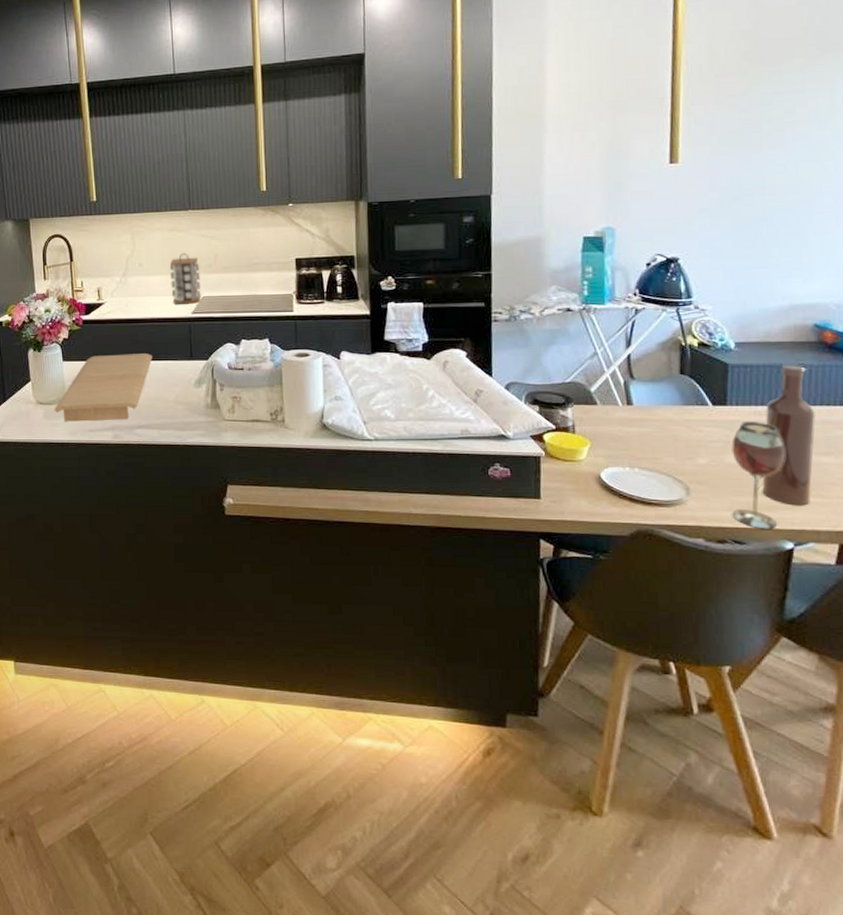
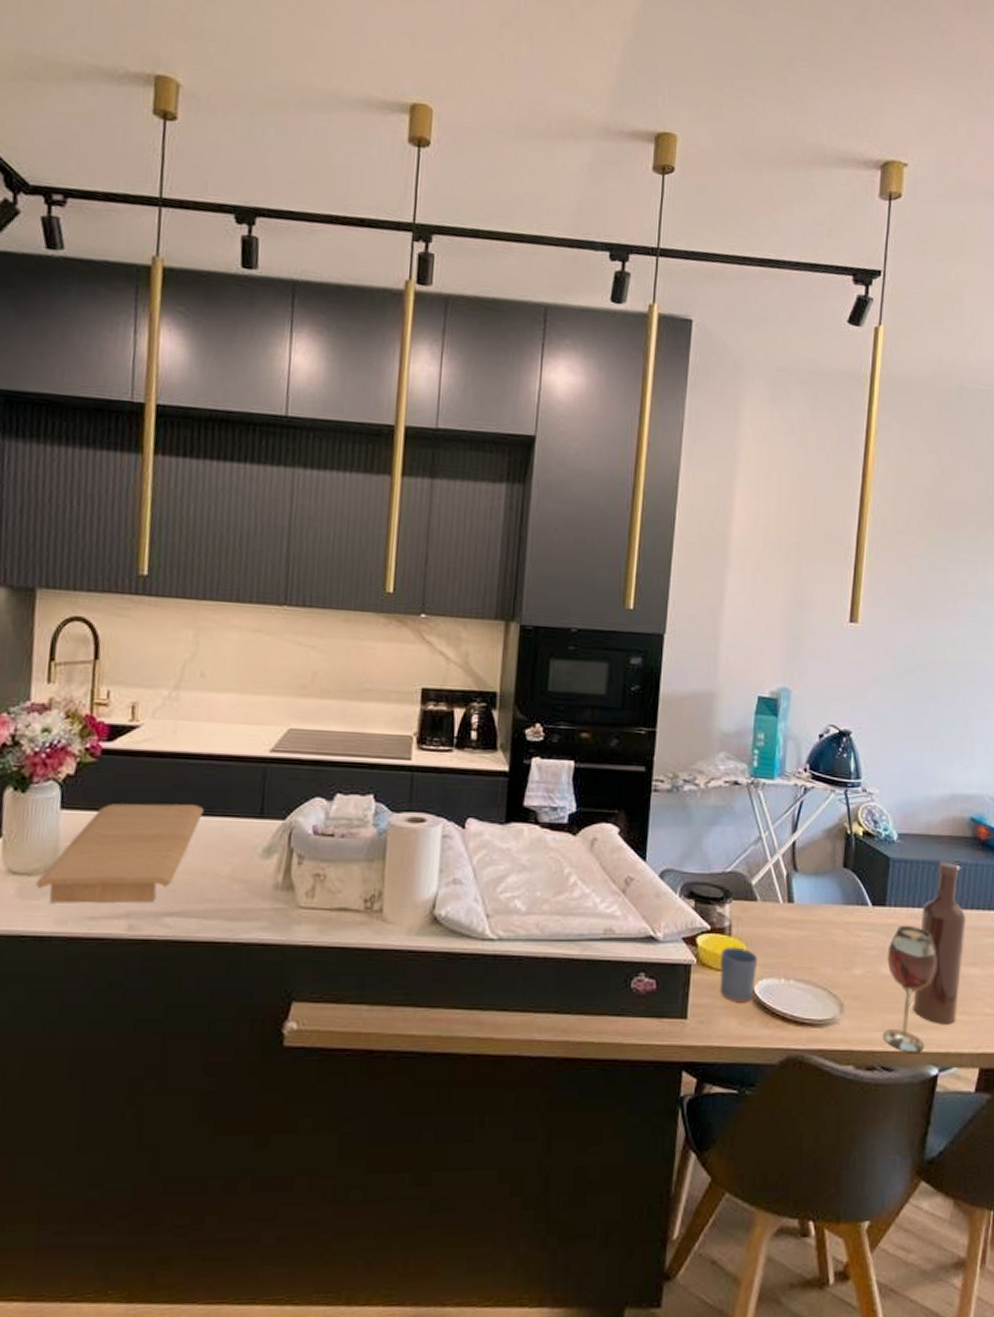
spice rack: present [170,253,201,304] -> none [243,664,289,738]
mug: none [566,442,603,487] -> present [720,947,758,1003]

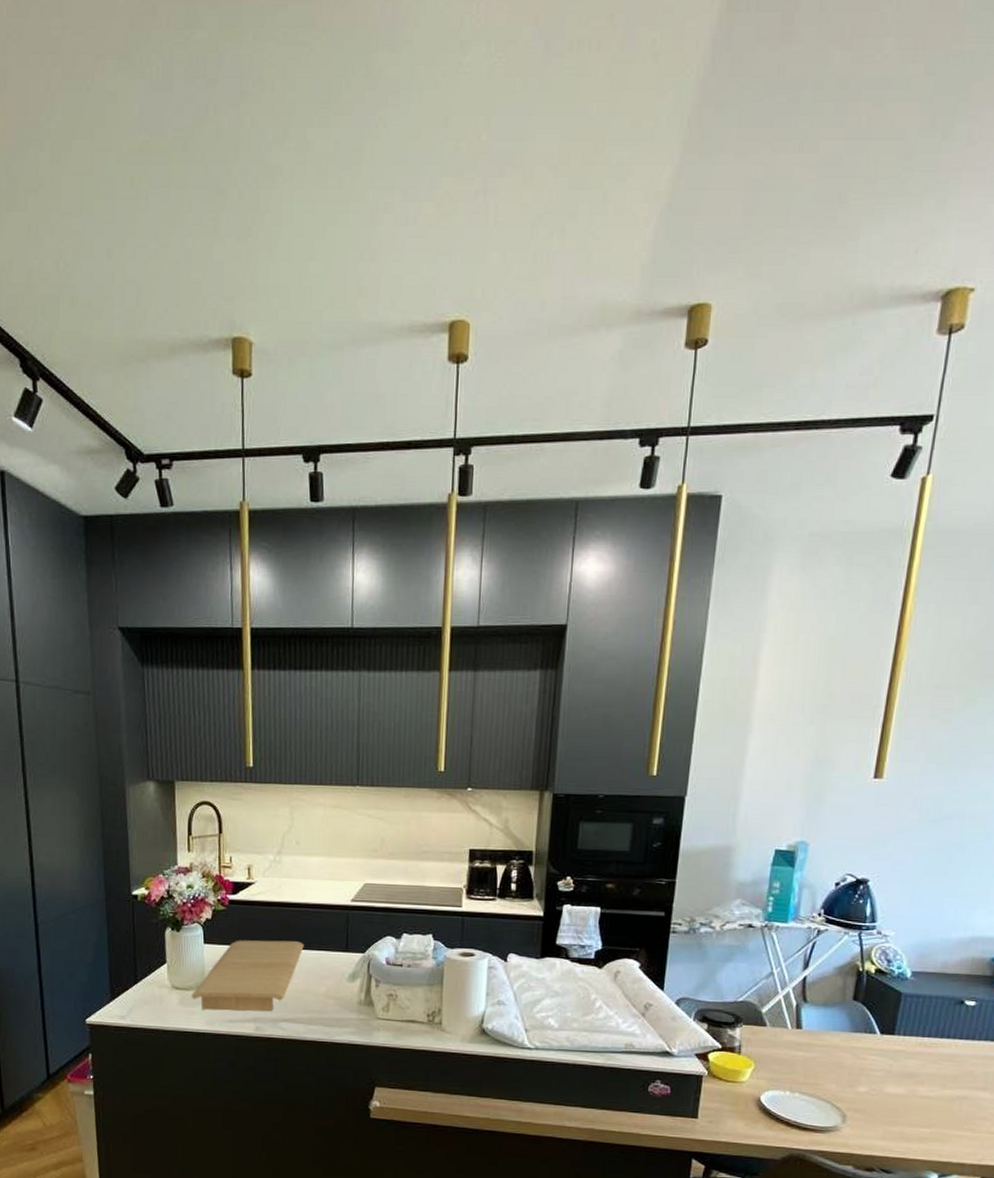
mug: present [720,947,758,1003] -> none [728,1063,766,1109]
wineglass: present [884,925,936,1053] -> none [884,1051,944,1160]
wine bottle: present [913,861,966,1025] -> none [916,996,979,1139]

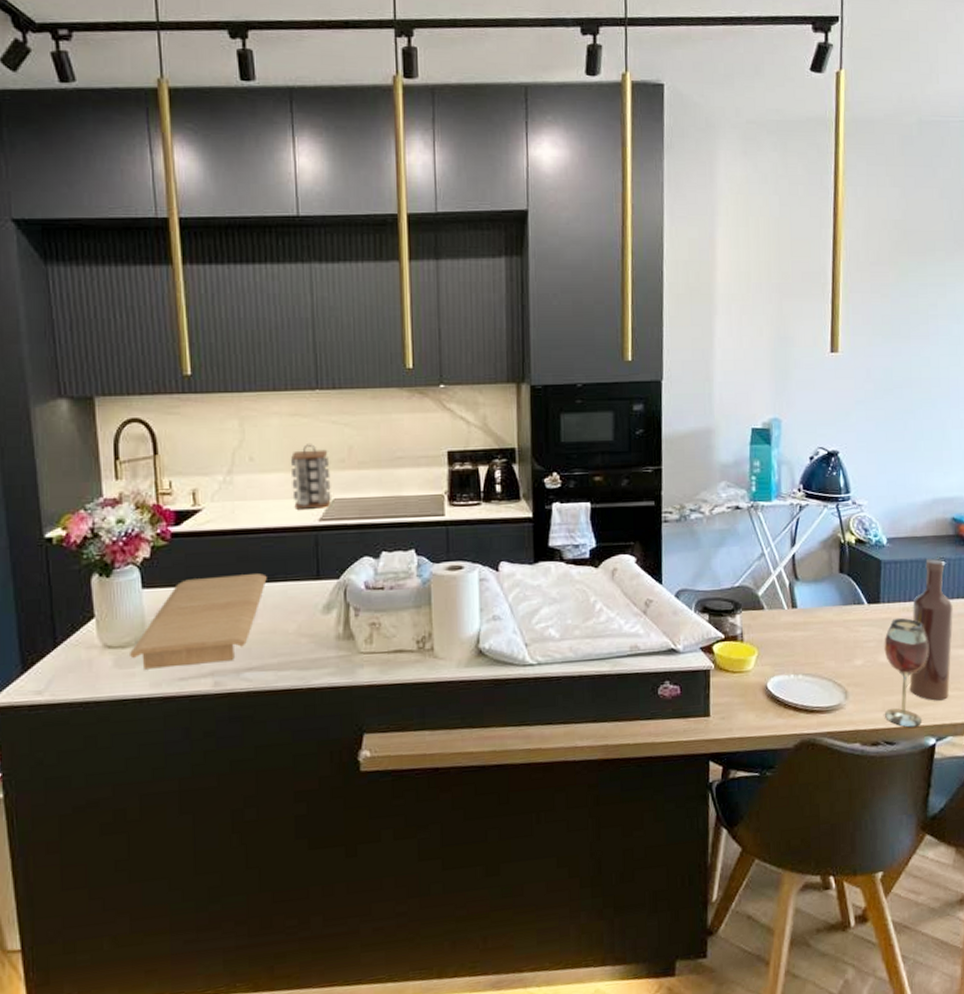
spice rack: none [330,833,364,891] -> present [291,444,331,509]
wineglass: none [884,1051,944,1160] -> present [884,617,929,727]
wine bottle: none [916,996,979,1139] -> present [909,558,953,701]

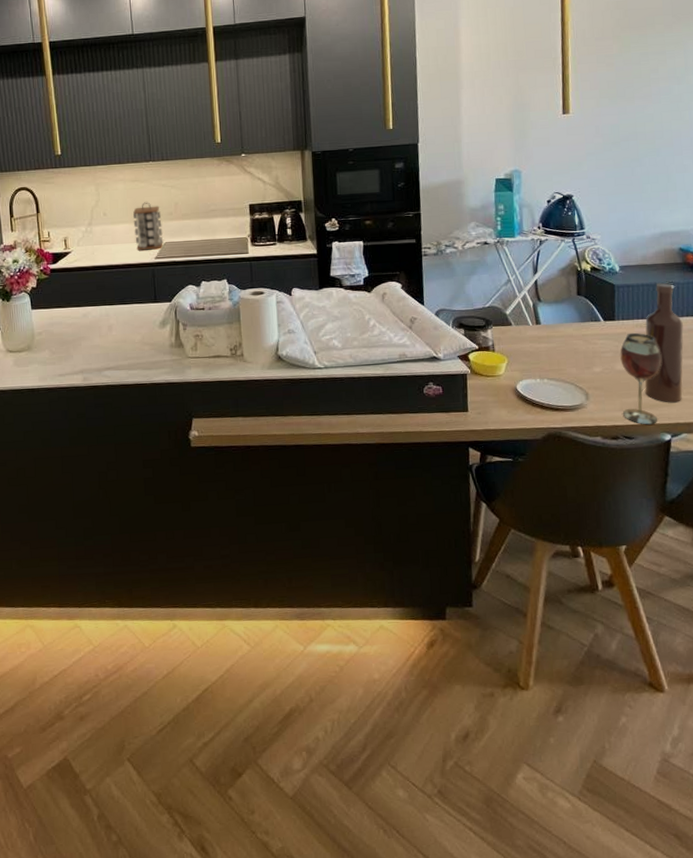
cutting board: present [130,573,267,670] -> none [25,298,119,368]

